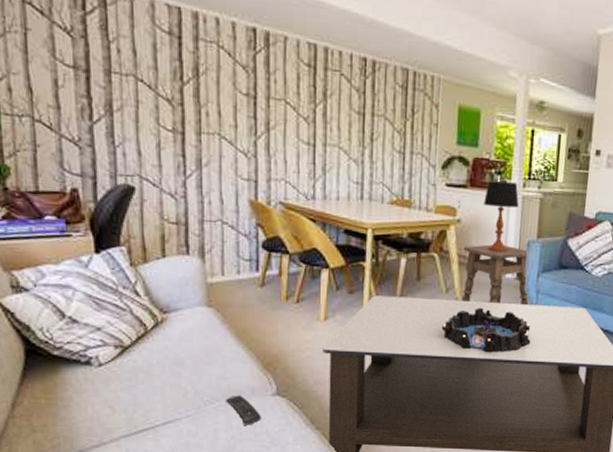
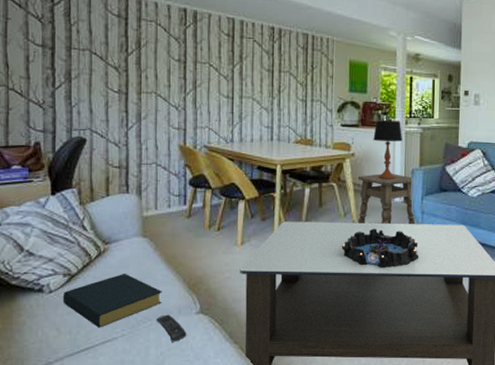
hardback book: none [114,347,233,407] -> present [62,273,163,328]

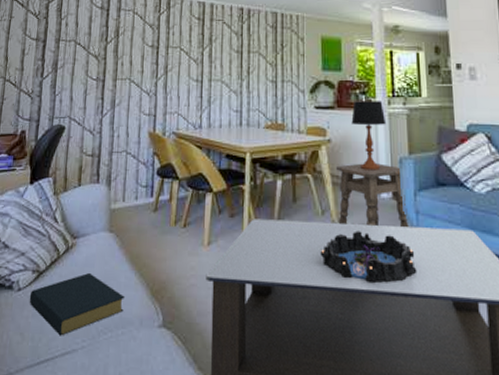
remote control: present [156,314,187,342] -> none [117,325,148,361]

